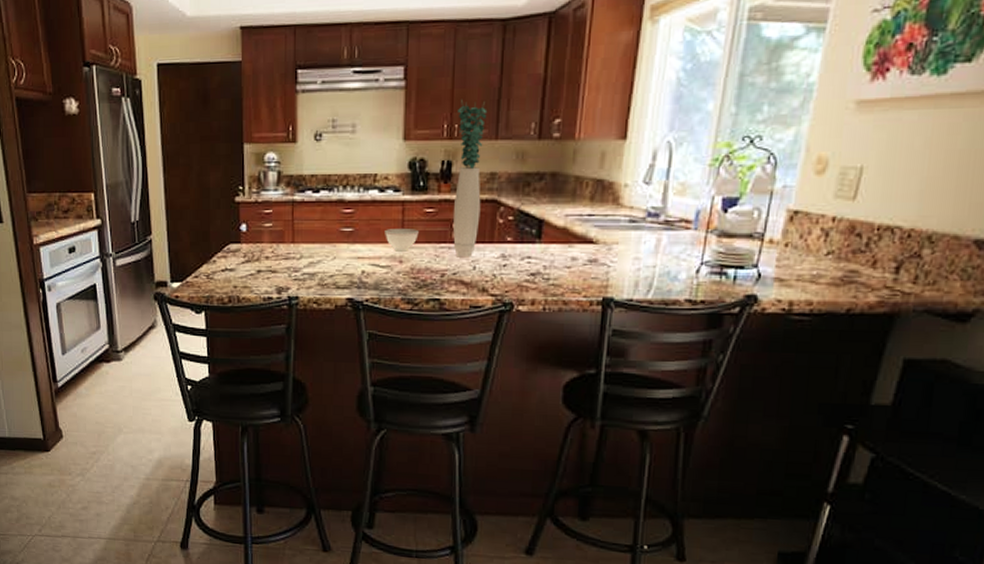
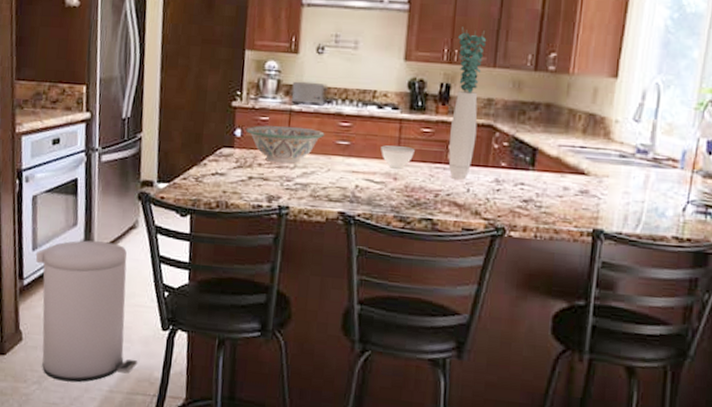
pedal bin: none [65,342,170,473] -> present [35,240,138,382]
decorative bowl: none [250,217,328,255] -> present [245,125,325,165]
toaster: none [292,170,329,196] -> present [291,81,329,107]

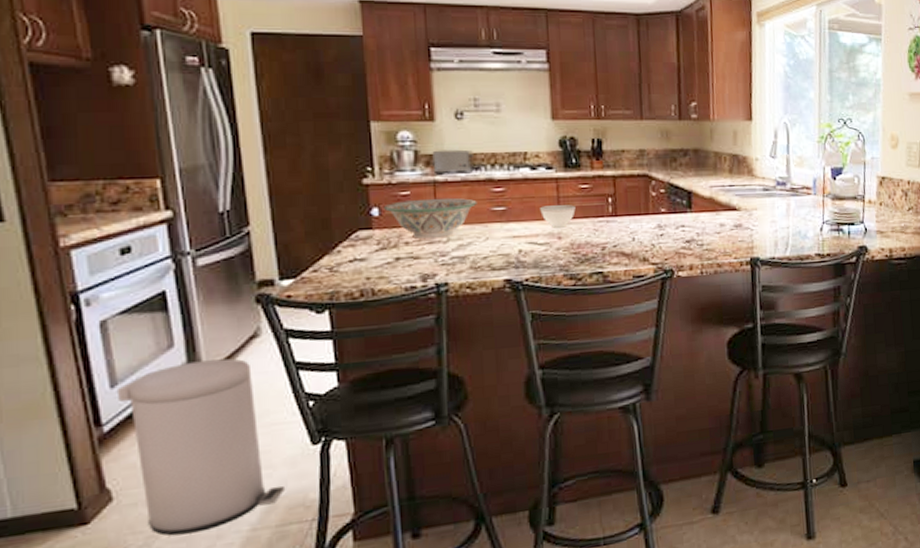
vase: present [448,26,487,180] -> none [602,82,634,230]

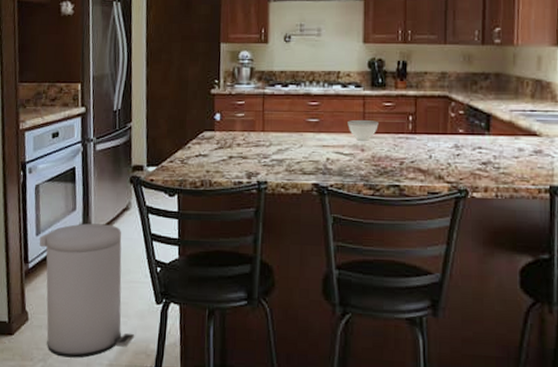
decorative bowl: present [383,198,477,240] -> none [224,108,296,143]
toaster: present [432,149,475,175] -> none [264,67,297,90]

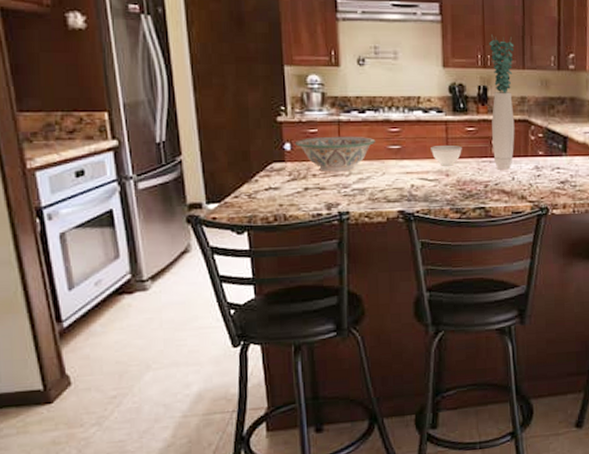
pedal bin: present [39,223,135,358] -> none [73,270,211,417]
decorative bowl: none [224,108,296,143] -> present [294,136,376,173]
vase: none [409,10,436,147] -> present [489,34,515,170]

